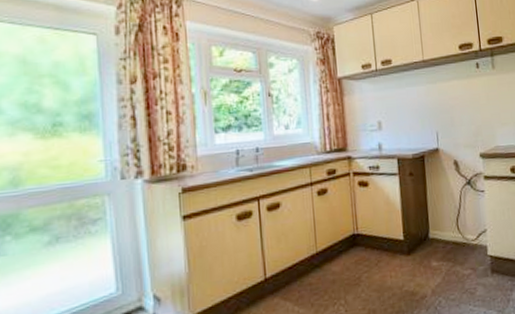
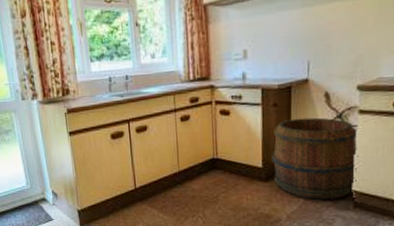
barrel: none [412,185,490,269] -> present [272,117,359,200]

